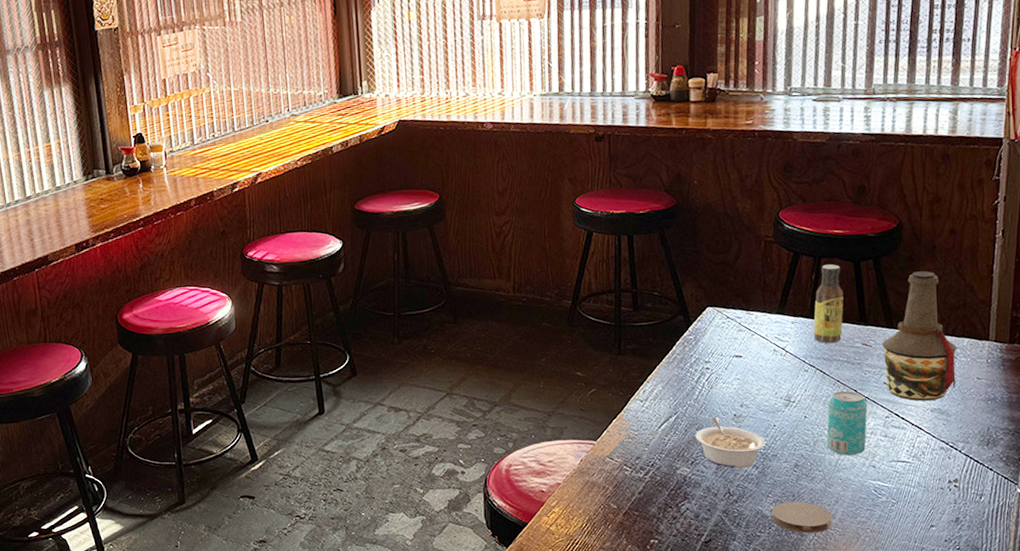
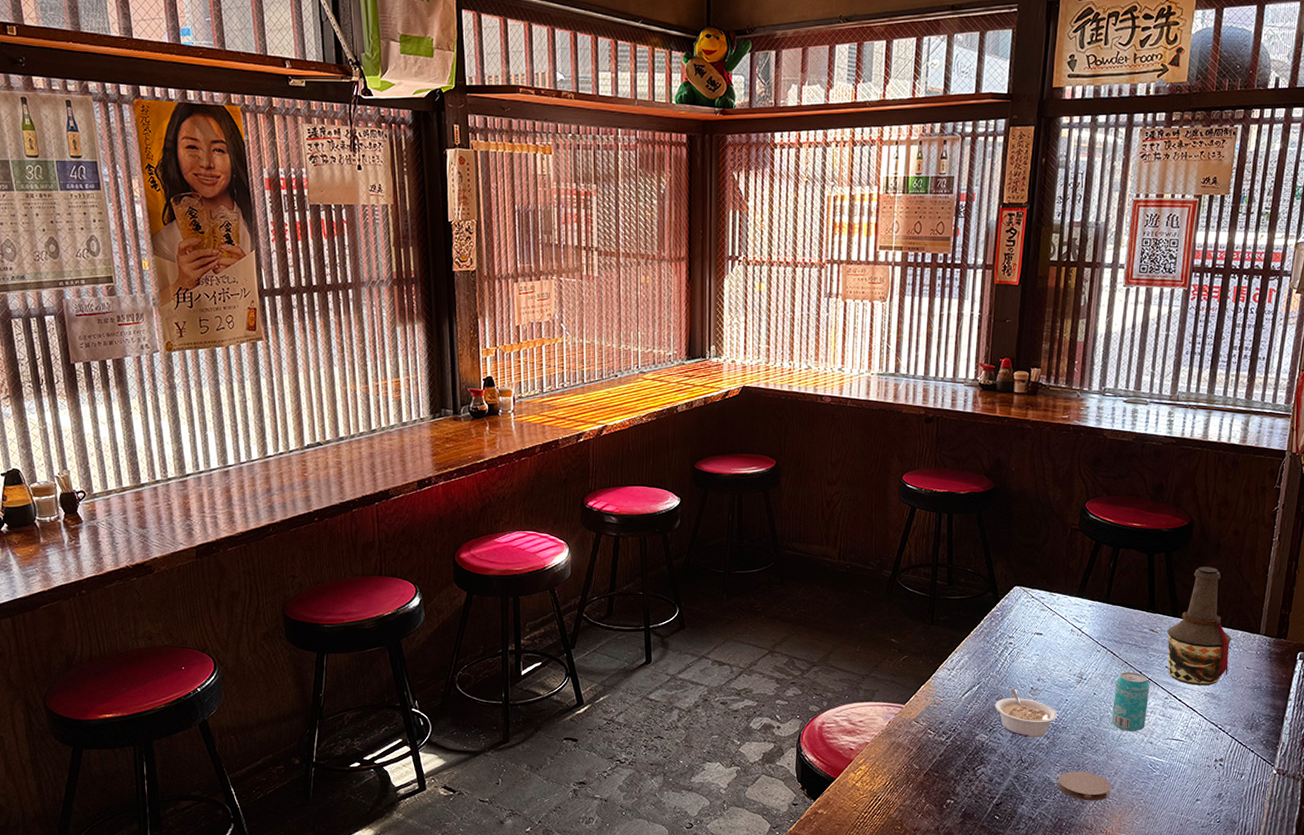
sauce bottle: present [813,264,844,344] -> none [1107,555,1137,628]

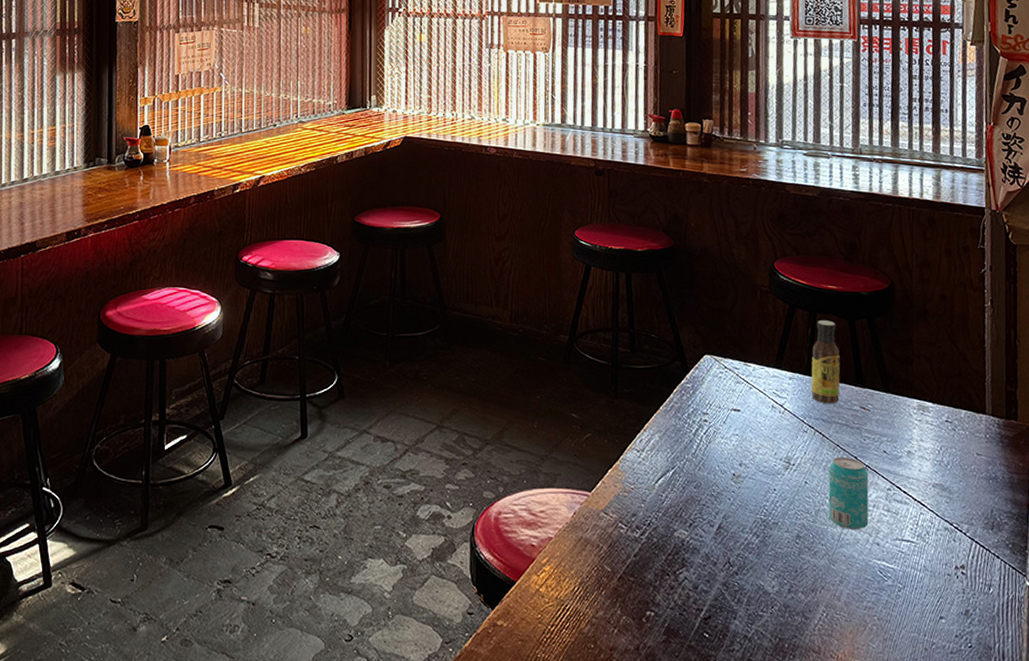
legume: present [995,688,1058,738] -> none [693,475,766,536]
coaster: present [1058,771,1111,801] -> none [773,578,838,617]
sauce bottle: none [1107,555,1137,628] -> present [811,320,841,404]
bottle: present [1167,567,1232,686] -> none [880,335,956,475]

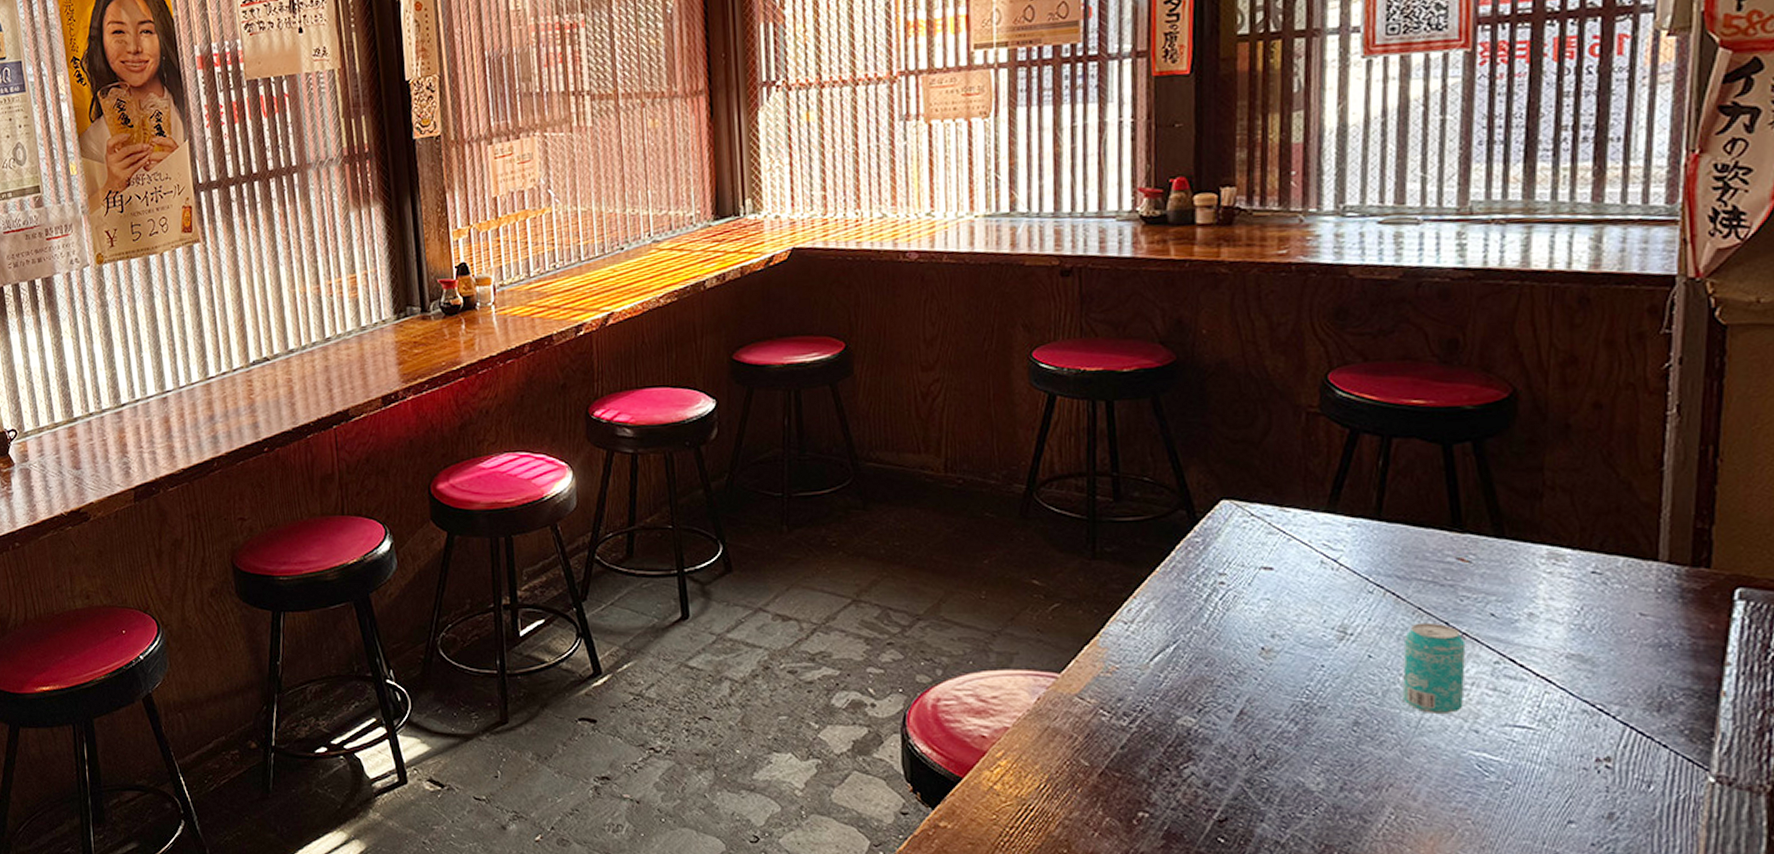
sauce bottle: present [811,320,841,404] -> none [1381,446,1428,556]

